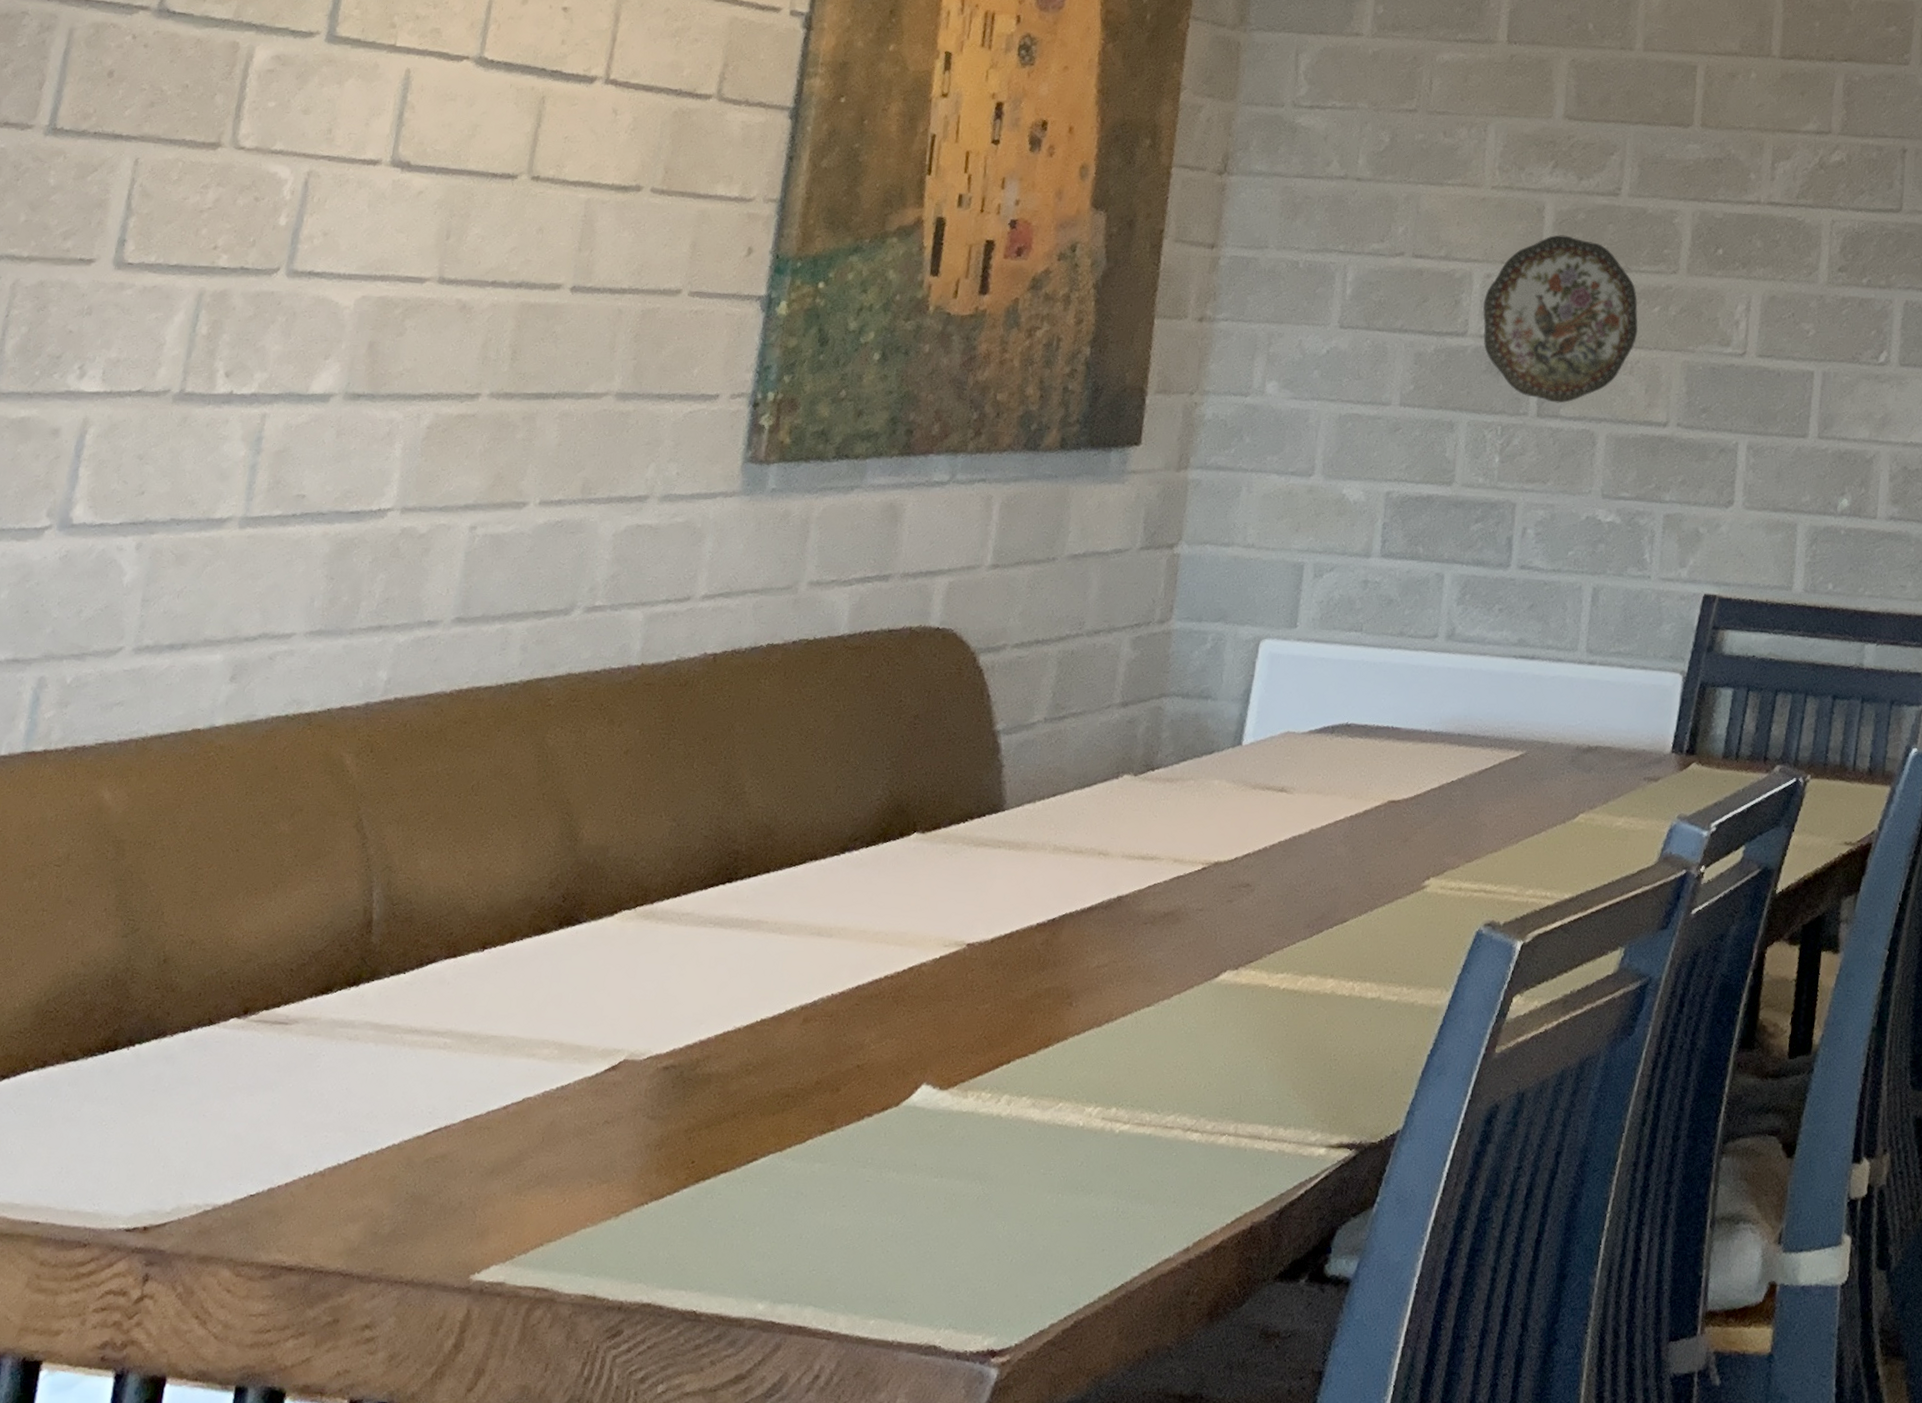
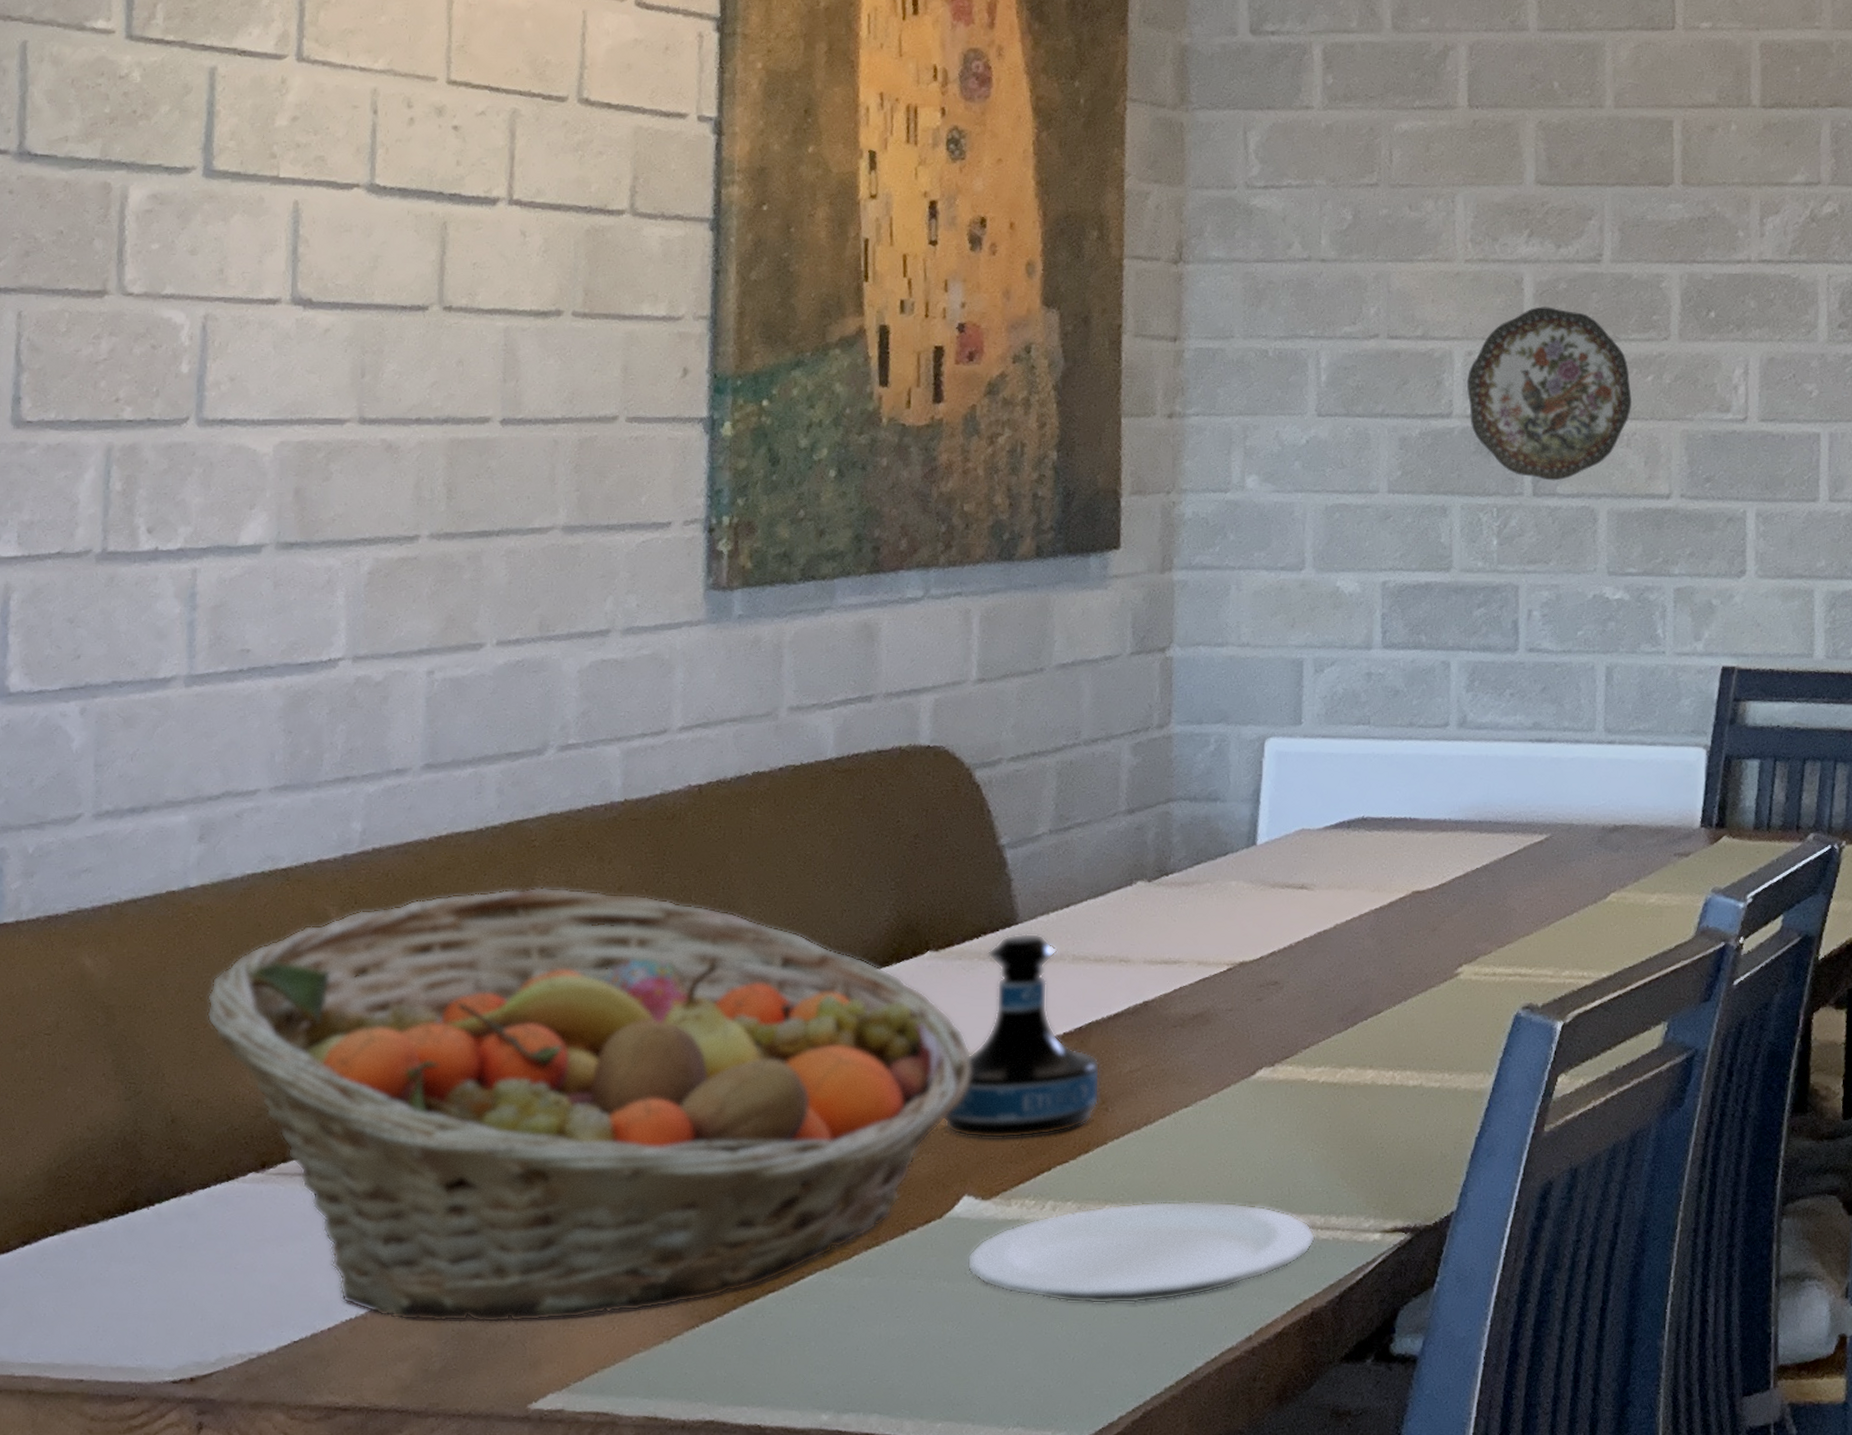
fruit basket: none [212,745,946,1189] -> present [206,886,973,1323]
tequila bottle: none [910,820,1069,1029] -> present [943,933,1100,1139]
plate: none [917,1101,1263,1207] -> present [967,1200,1316,1305]

